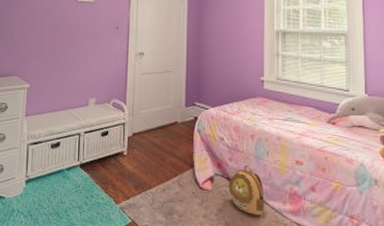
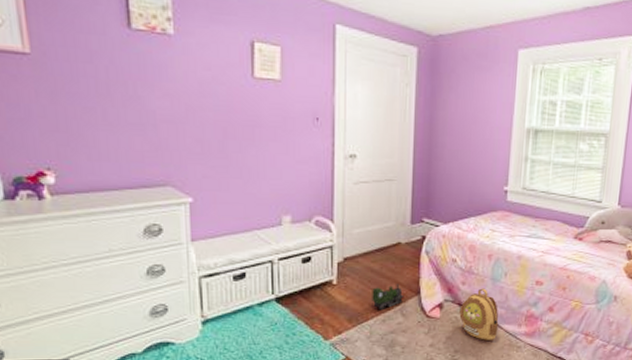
toy train: none [154,157,181,181] -> present [372,284,404,311]

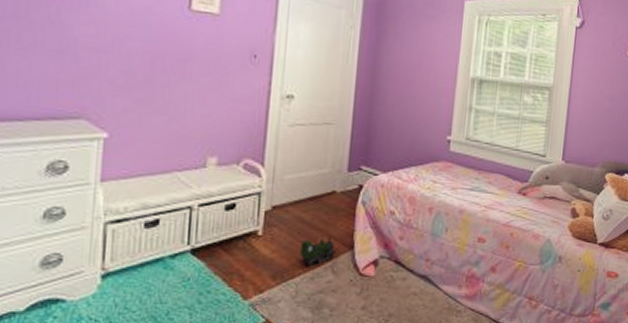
backpack: present [459,288,499,340] -> none [395,244,438,303]

